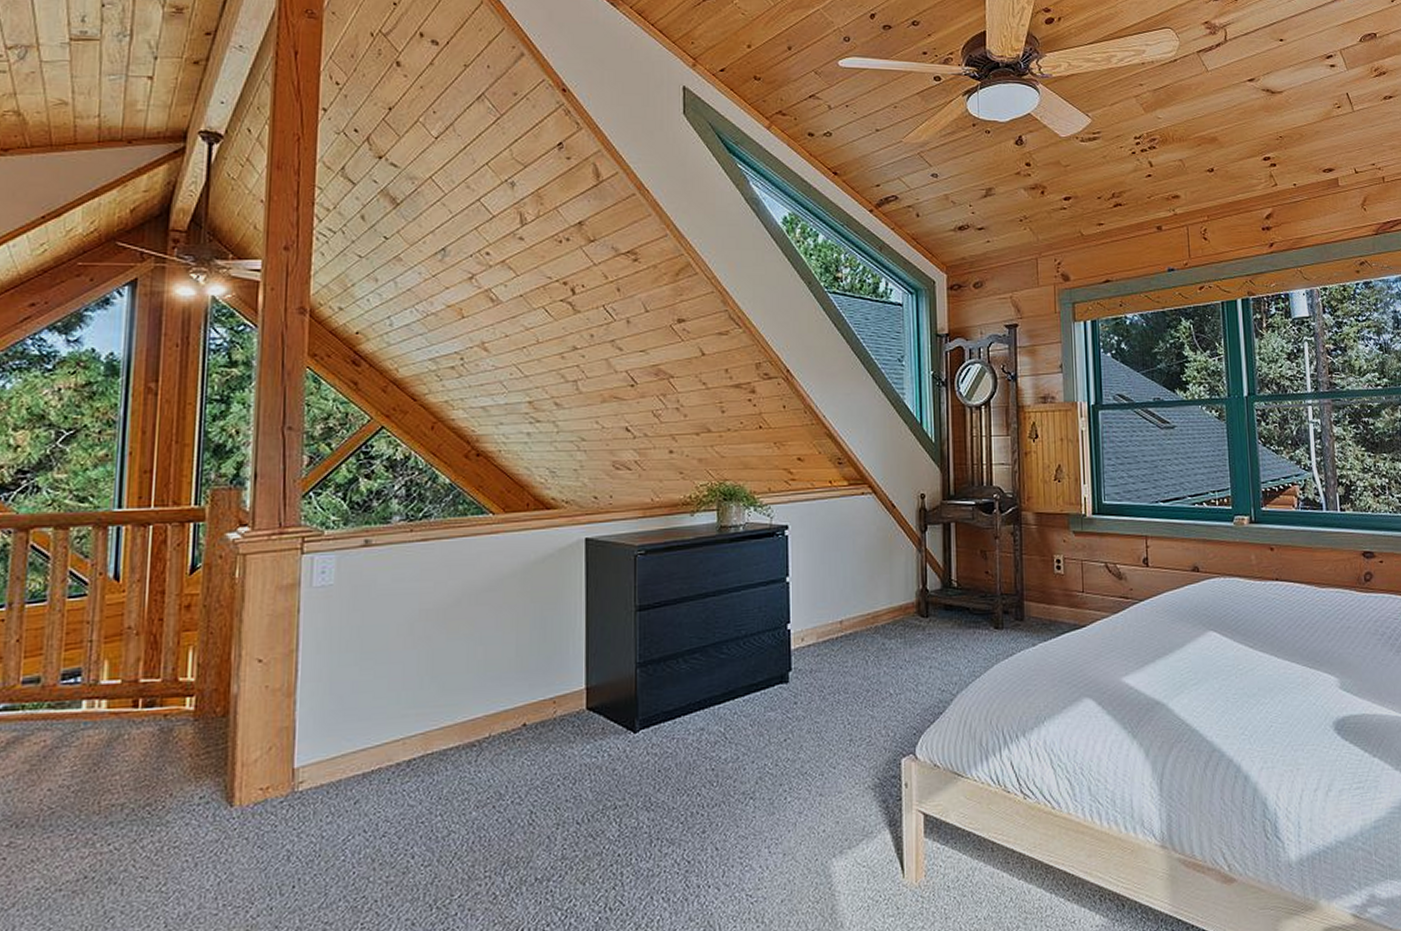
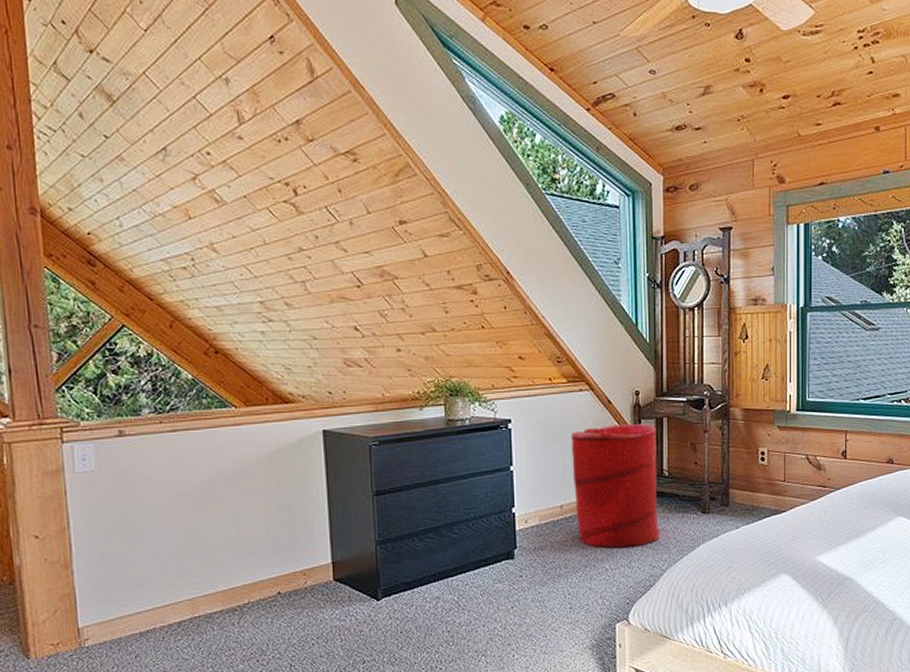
laundry hamper: none [853,529,951,670] -> present [571,423,662,548]

